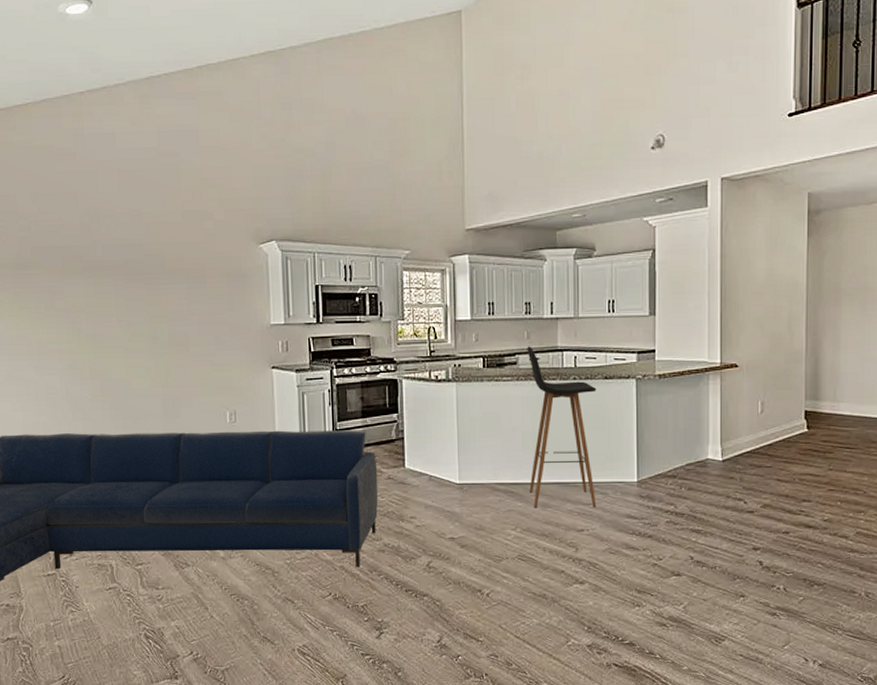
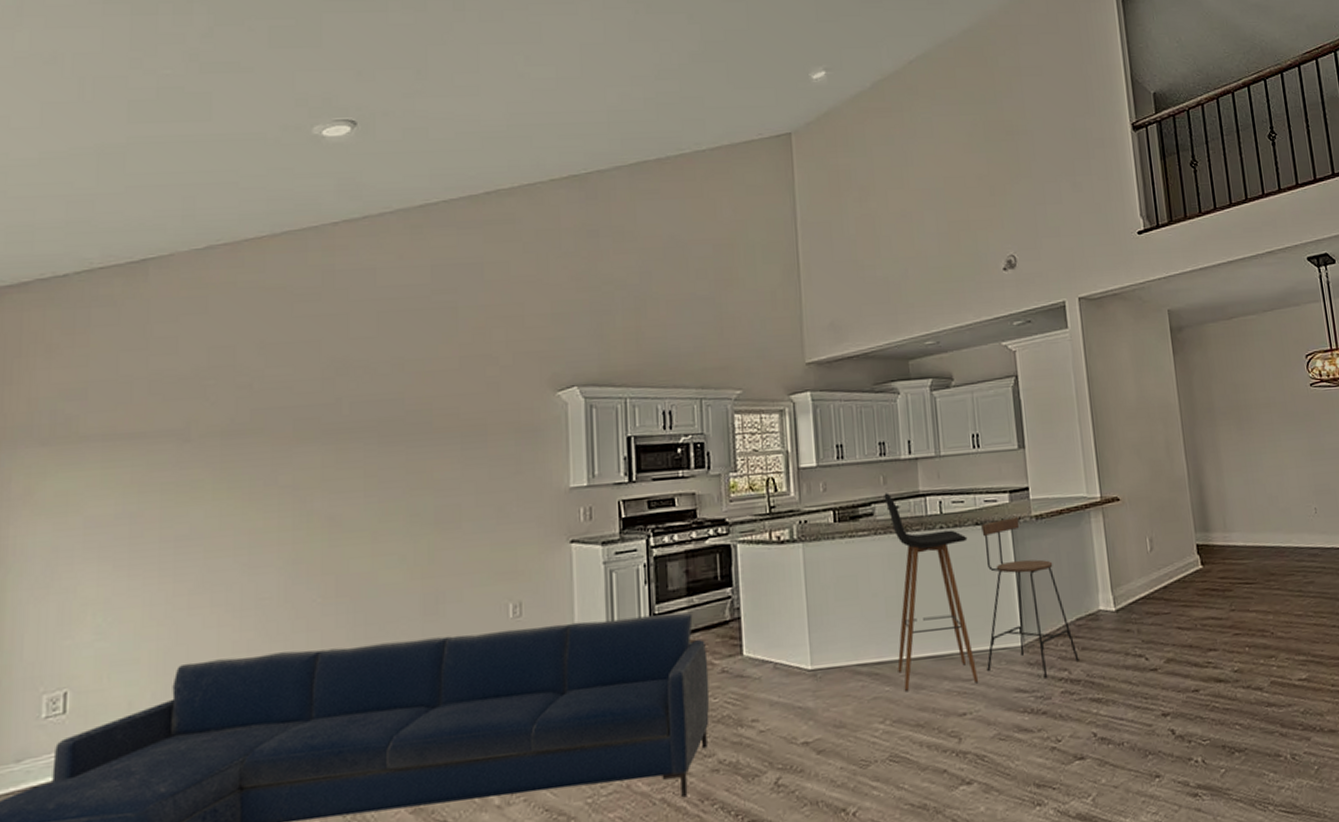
bar stool: none [604,375,685,510] -> present [981,517,1079,680]

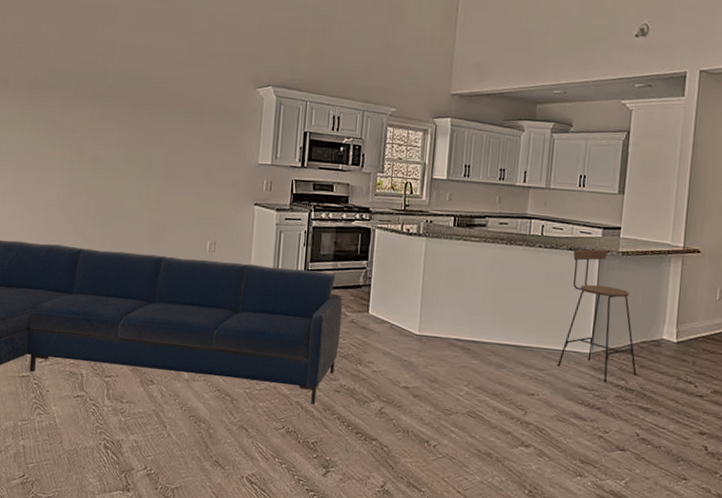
bar stool: present [884,493,979,692] -> none [485,210,561,374]

